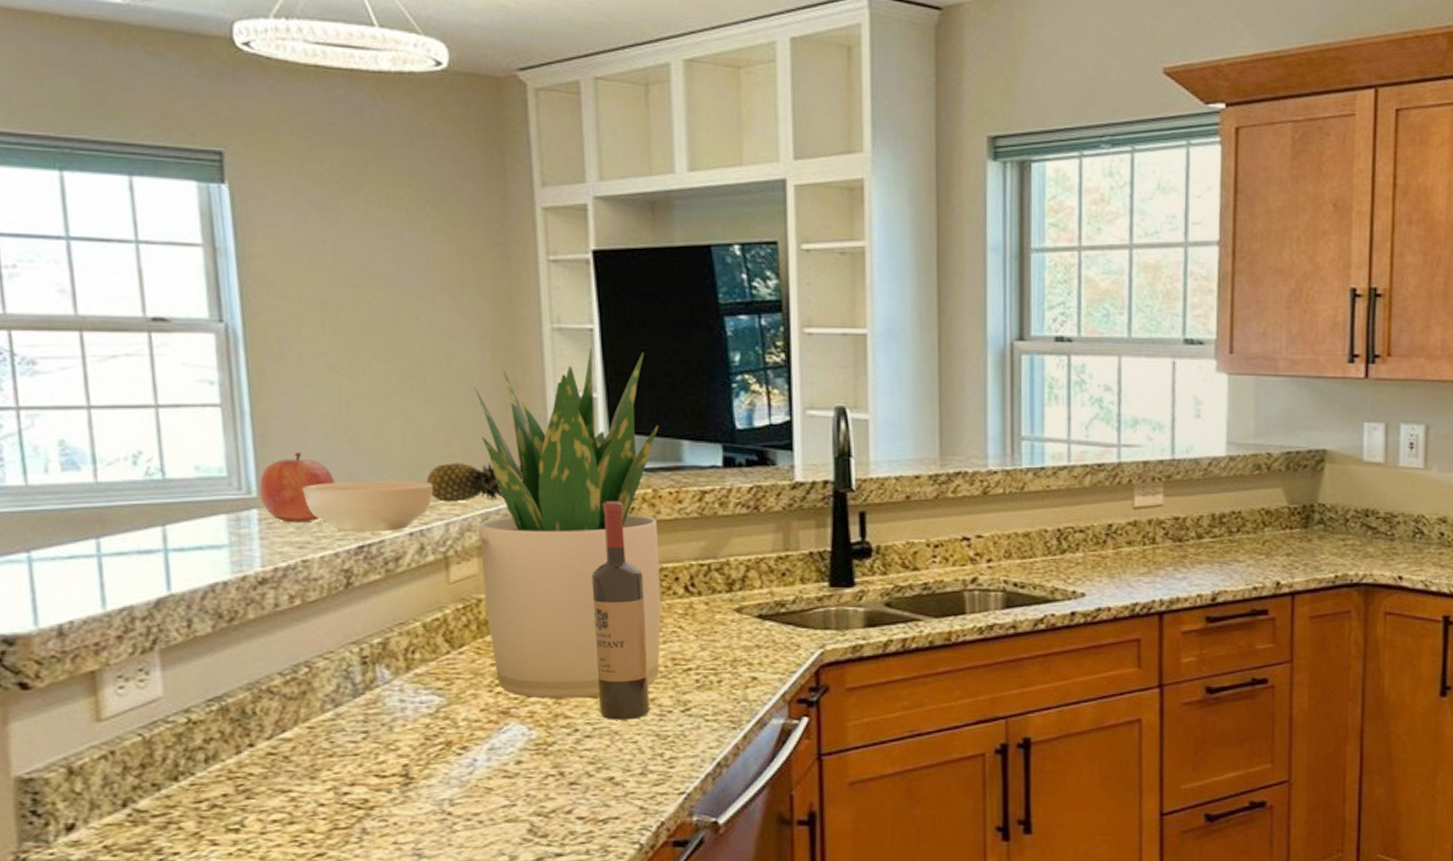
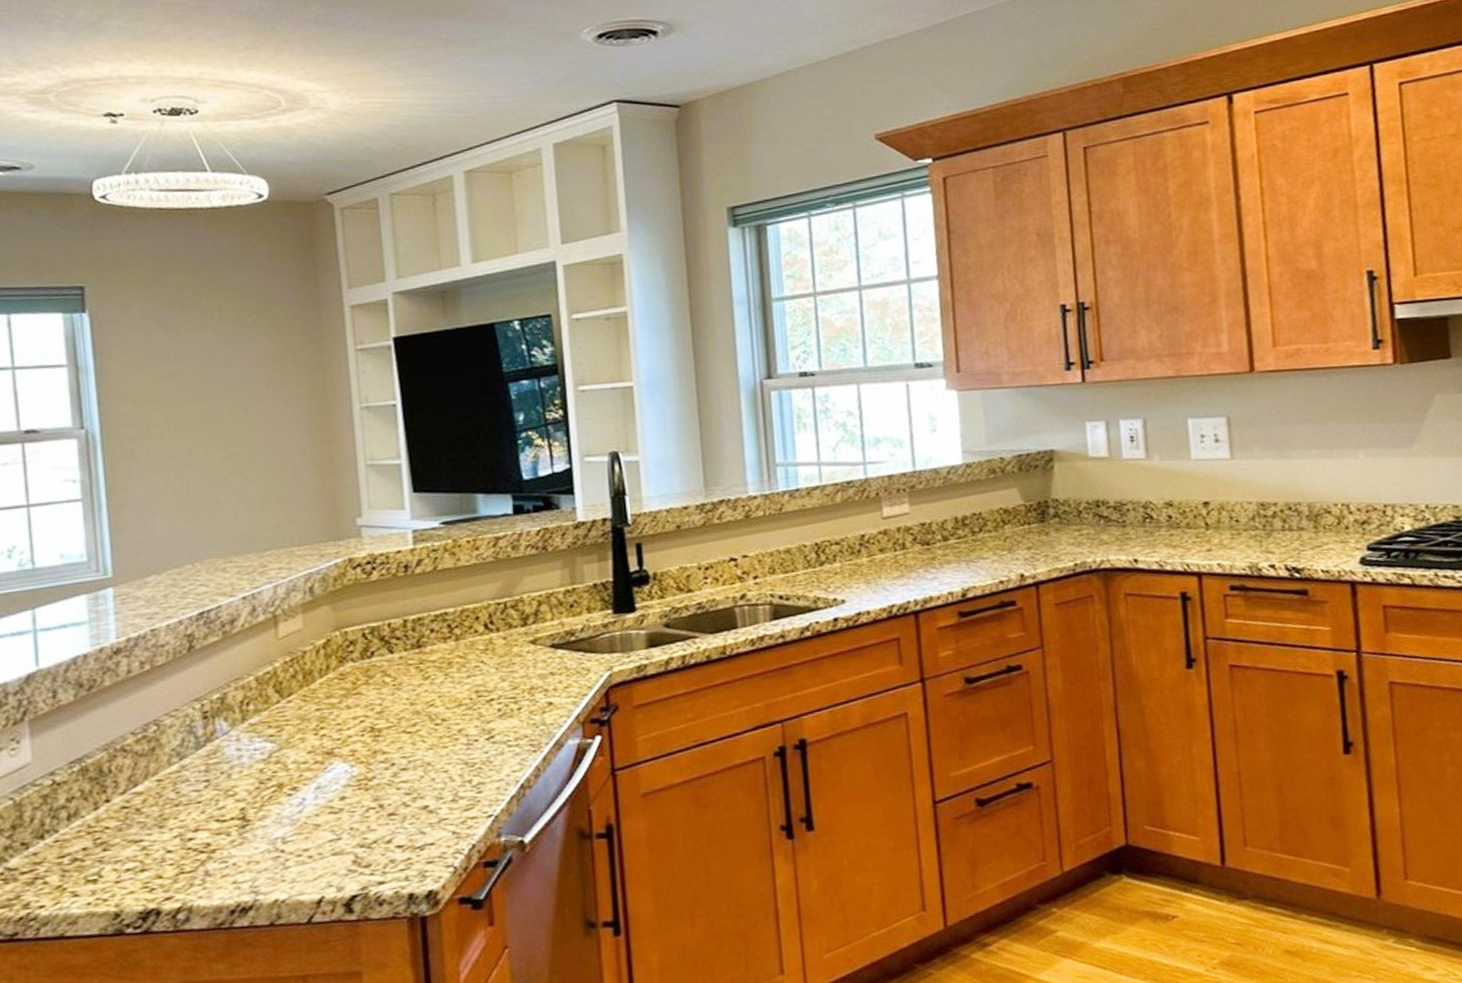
fruit: present [259,452,335,523] -> none [114,535,179,598]
bowl: present [302,481,434,533] -> none [150,550,263,602]
fruit: present [426,461,524,502] -> none [256,526,341,568]
planter: present [474,347,662,699] -> none [295,420,465,737]
wine bottle: present [591,500,650,720] -> none [402,552,458,753]

